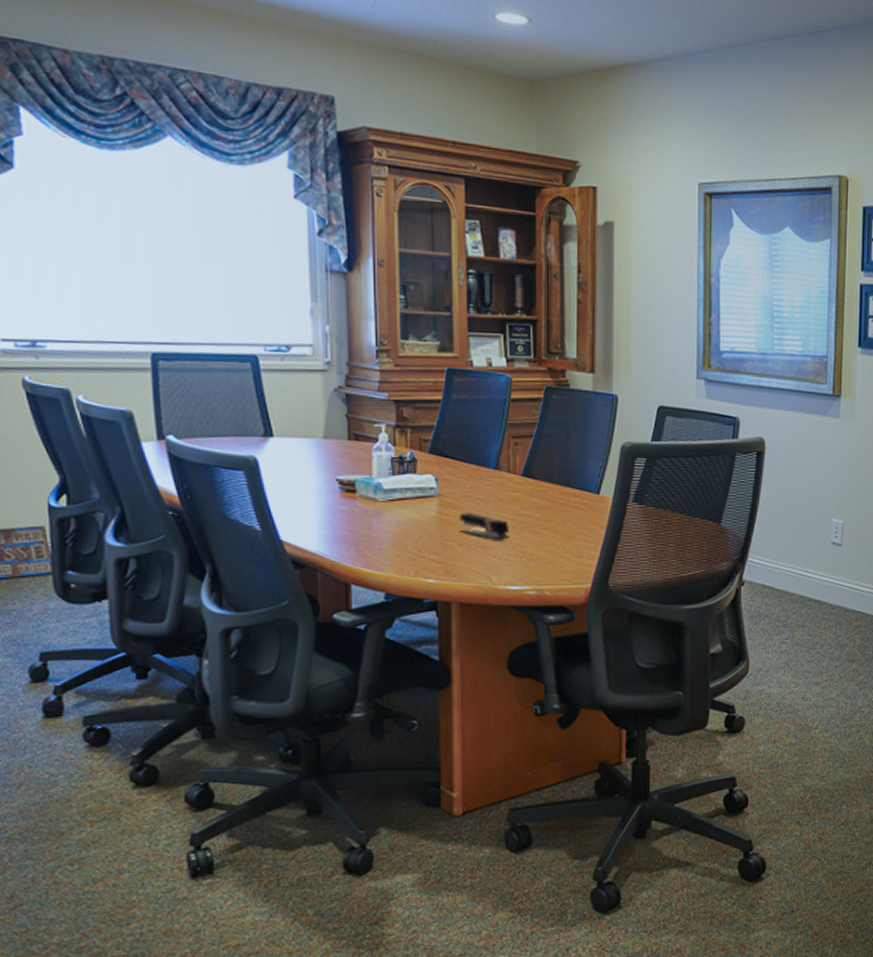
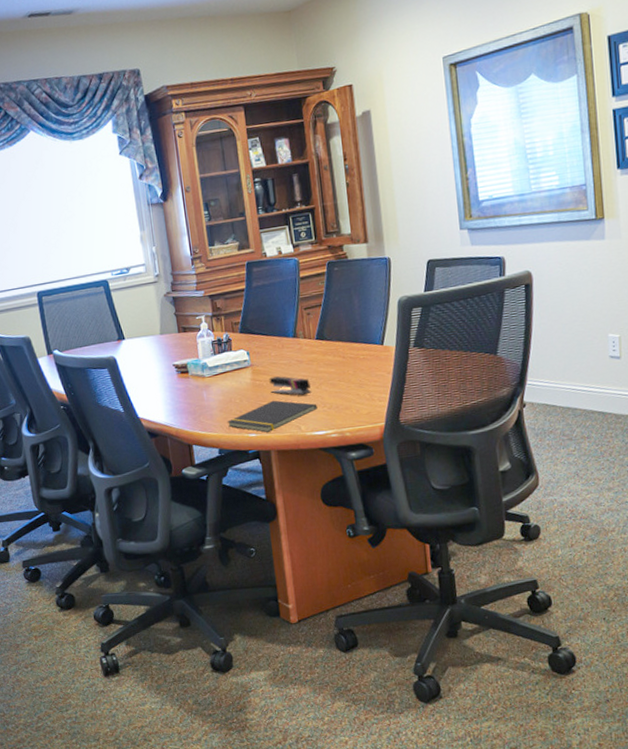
notepad: none [399,541,515,579] -> present [226,400,318,432]

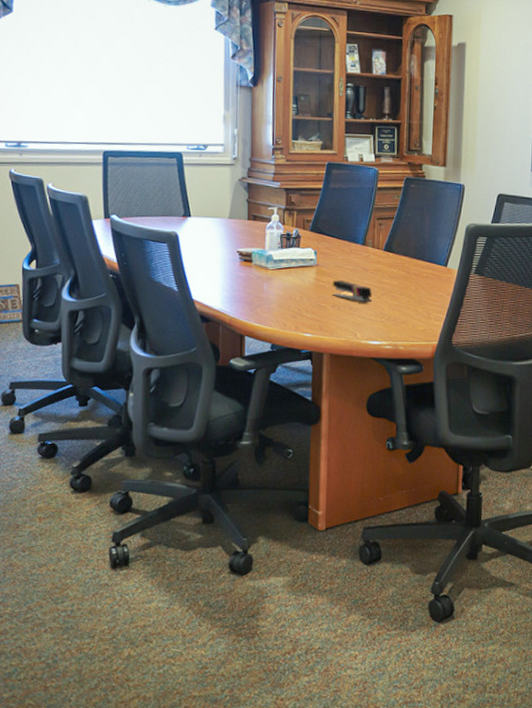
notepad: present [226,400,318,432] -> none [283,303,376,334]

